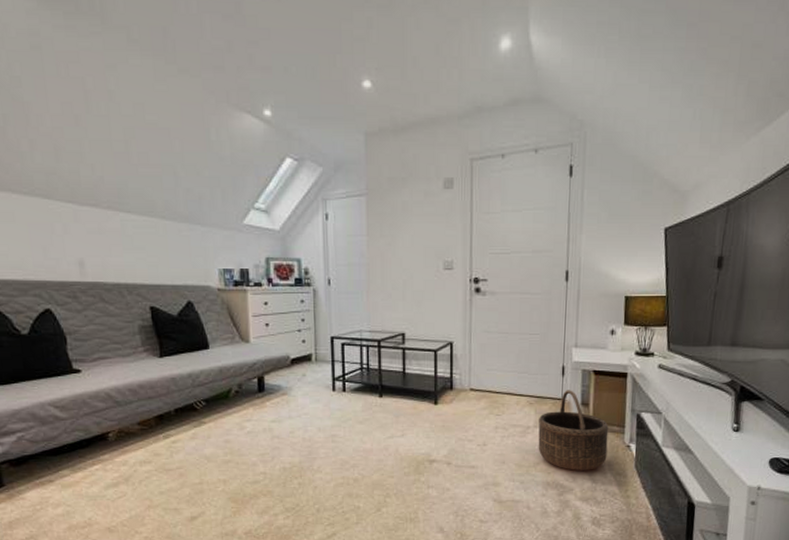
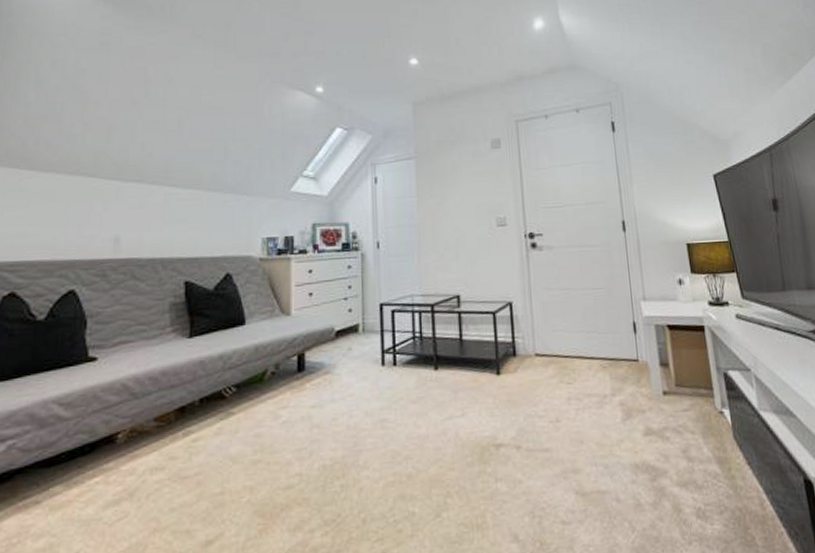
basket: present [538,390,609,471] -> none [614,349,700,448]

